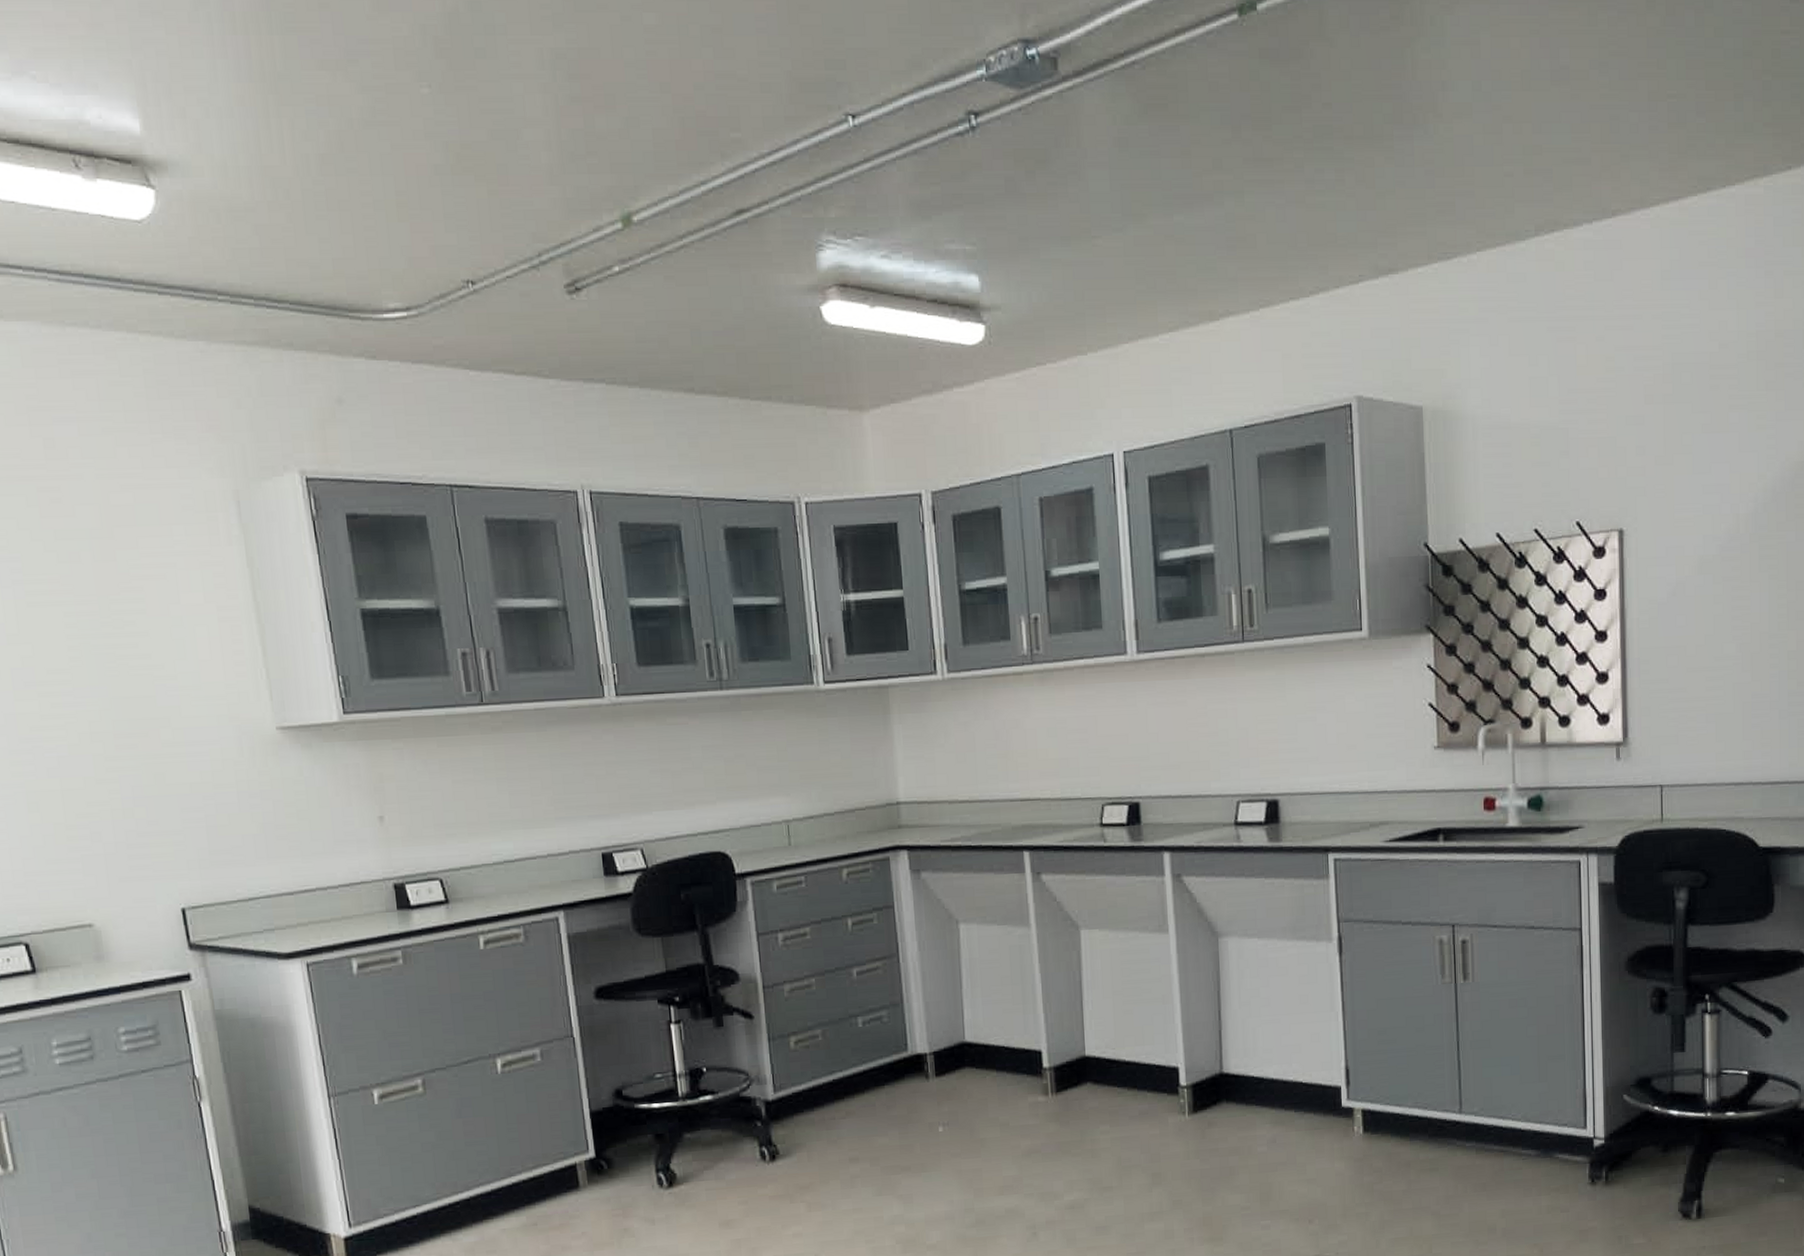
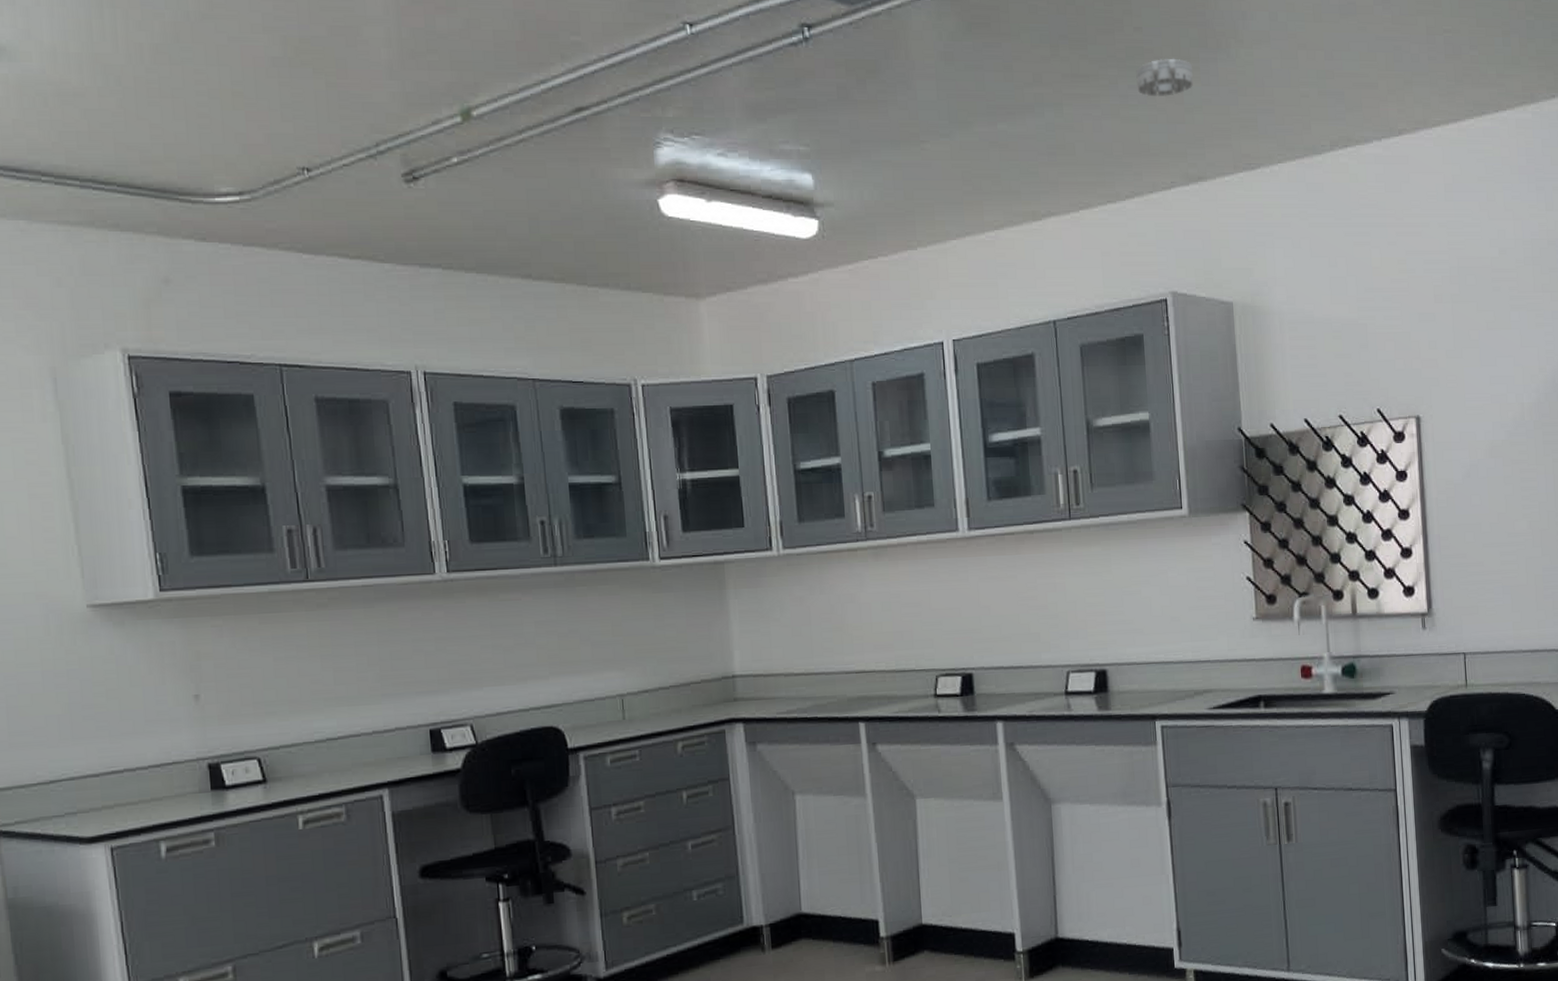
smoke detector: none [1324,137,1386,180] -> present [1136,58,1193,96]

